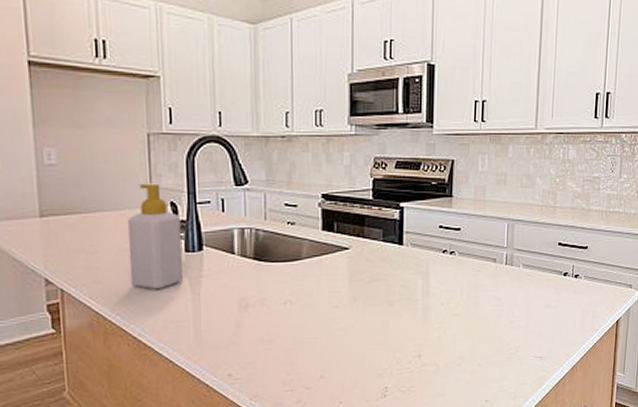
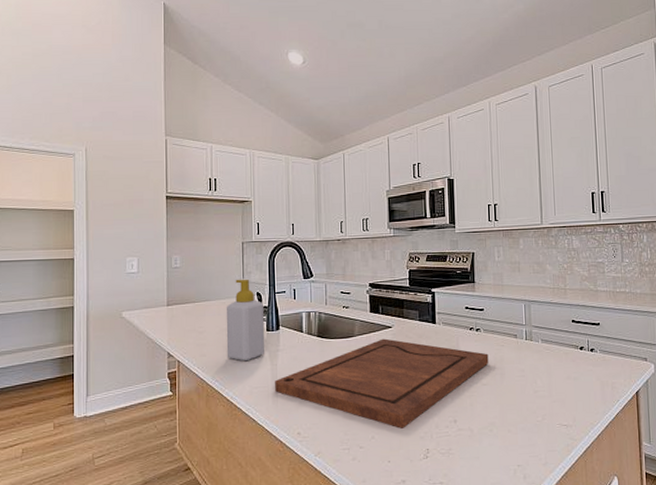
cutting board: none [196,262,462,366] -> present [274,338,489,429]

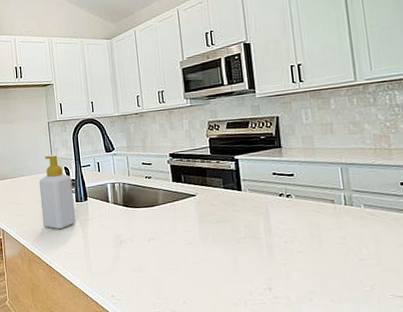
cutting board: present [274,338,489,429] -> none [87,206,304,294]

